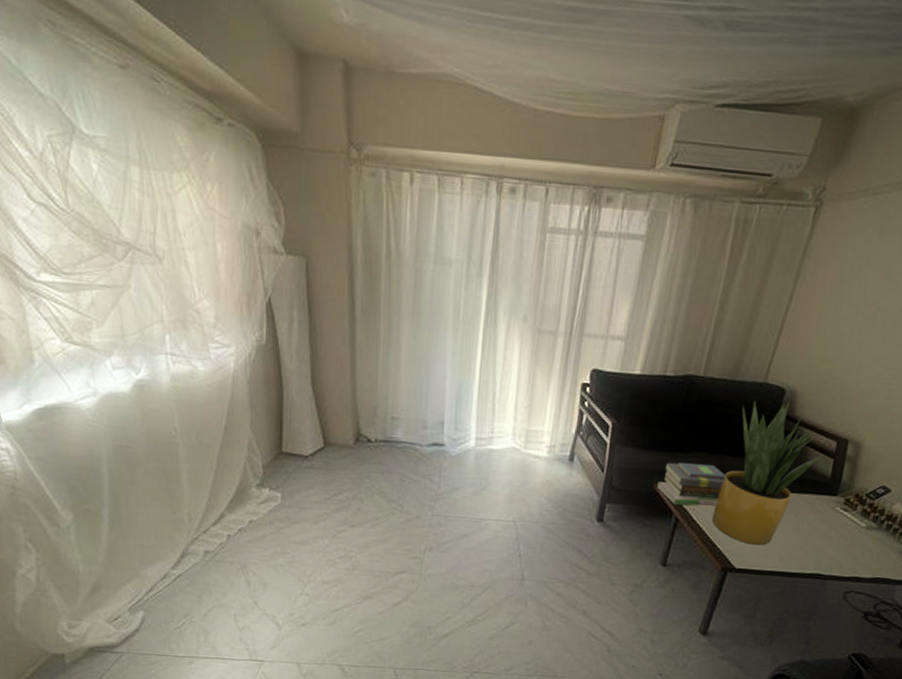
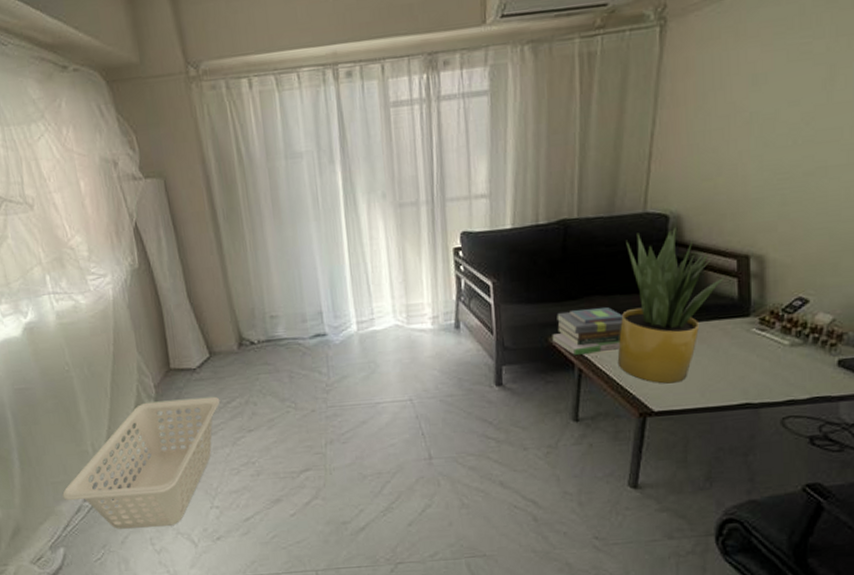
laundry basket: none [150,481,328,606] -> present [62,396,220,529]

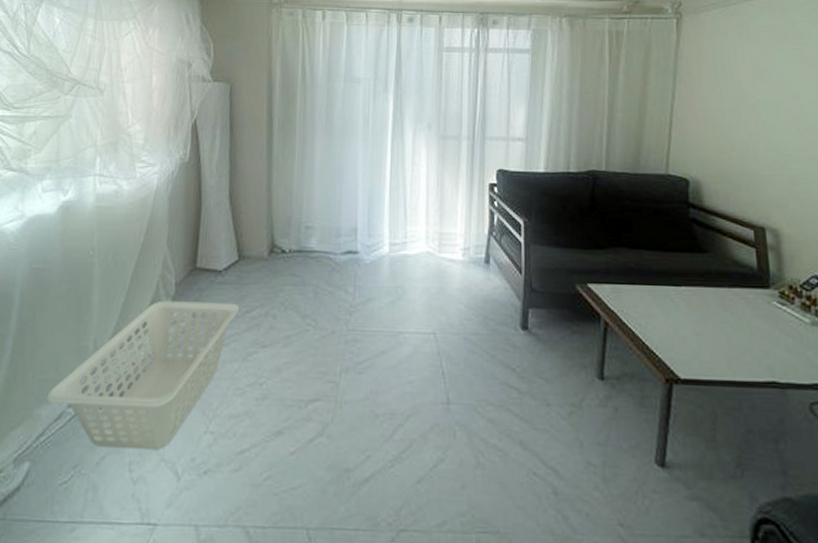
books: present [552,307,623,355] -> none [579,260,648,307]
planter: present [617,227,725,384] -> none [643,192,743,350]

